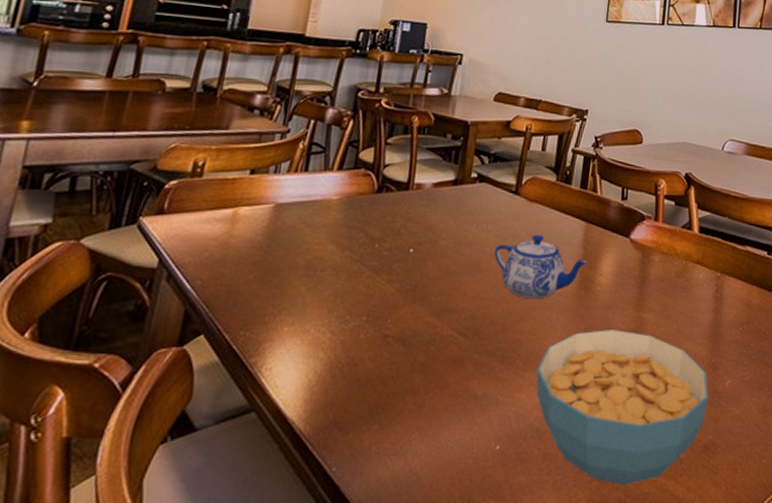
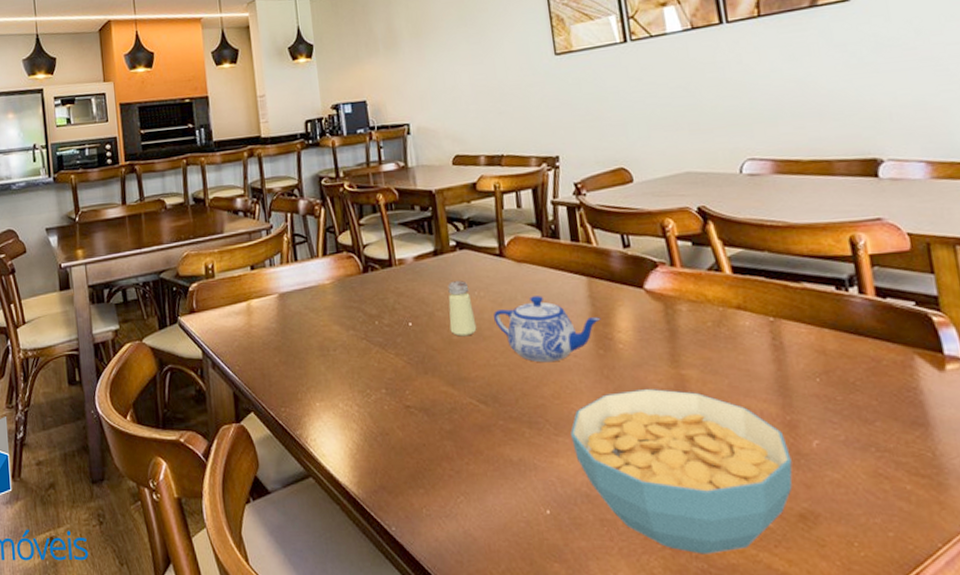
saltshaker: none [449,212,479,268] -> present [448,281,477,337]

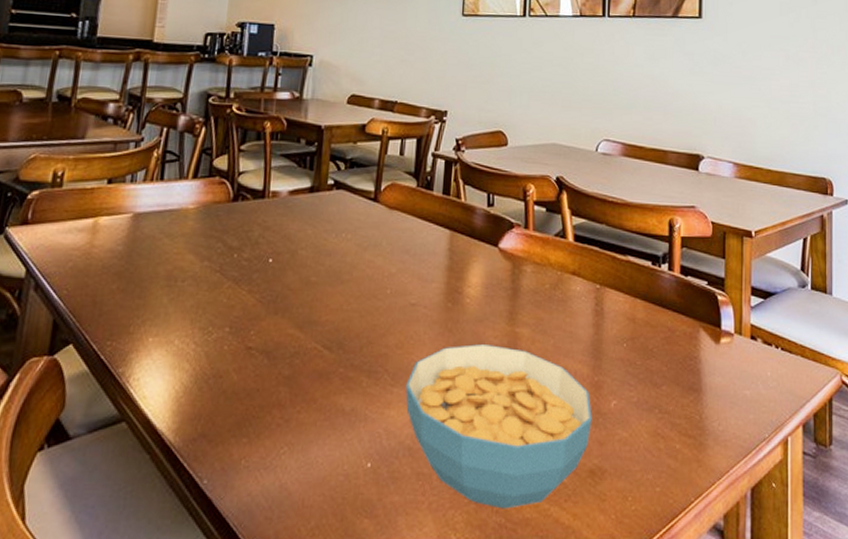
saltshaker: present [448,281,477,337] -> none [310,221,338,278]
teapot: present [494,296,601,363] -> none [356,244,455,312]

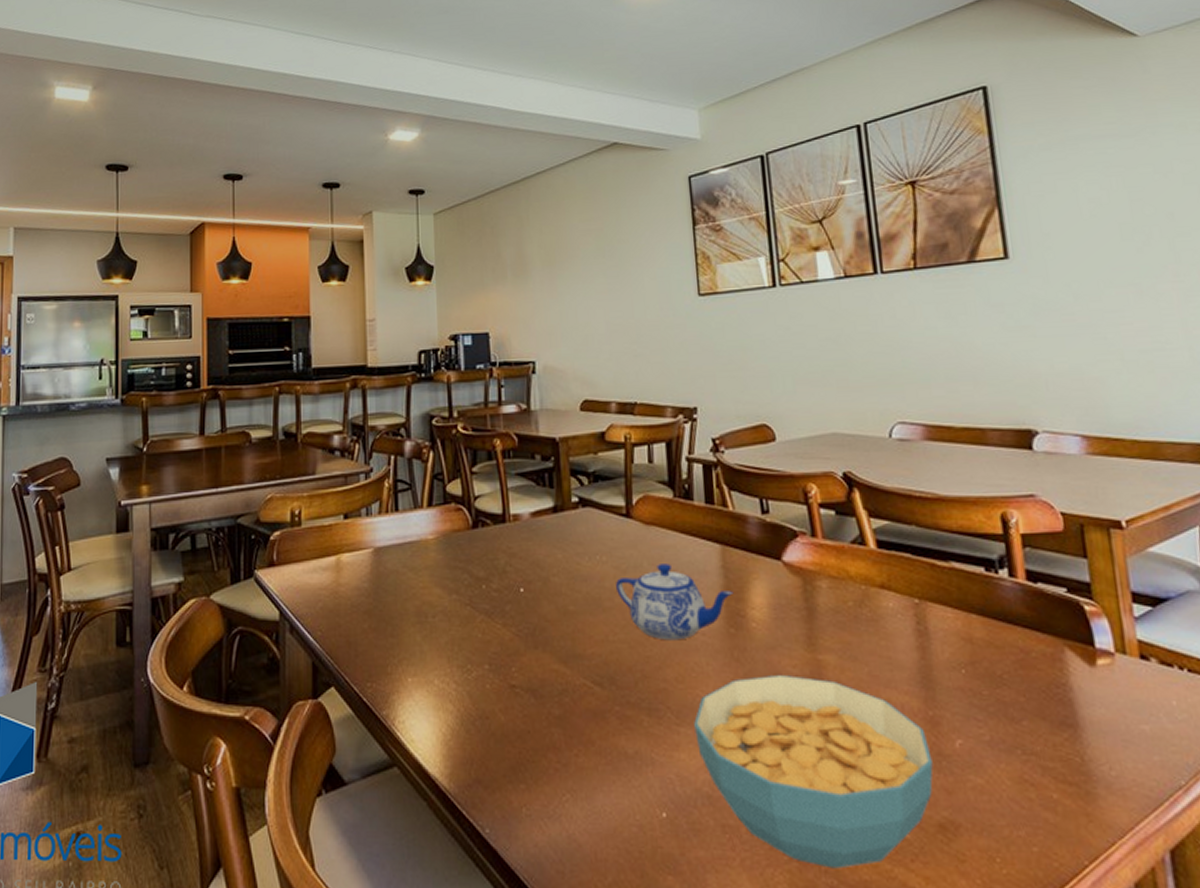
teapot: none [356,244,455,312] -> present [616,564,734,641]

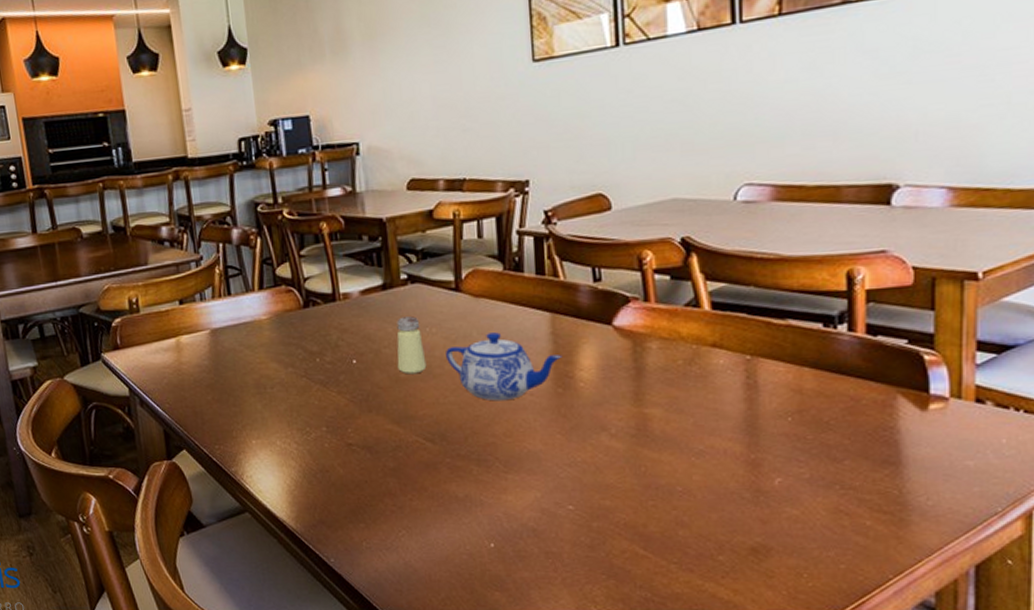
saltshaker: none [566,543,596,607] -> present [396,316,427,375]
cereal bowl: present [694,674,934,869] -> none [521,427,750,585]

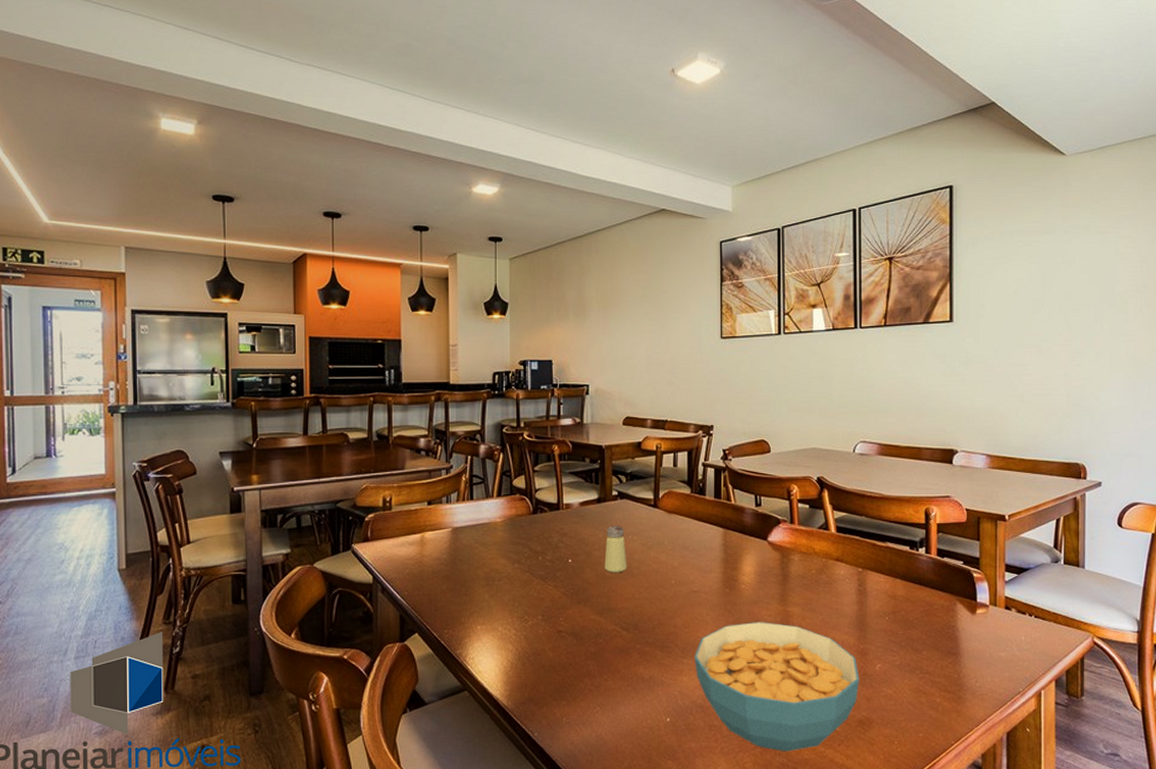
teapot: present [446,332,563,401] -> none [643,542,730,598]
cereal bowl: none [521,427,750,585] -> present [695,621,859,752]

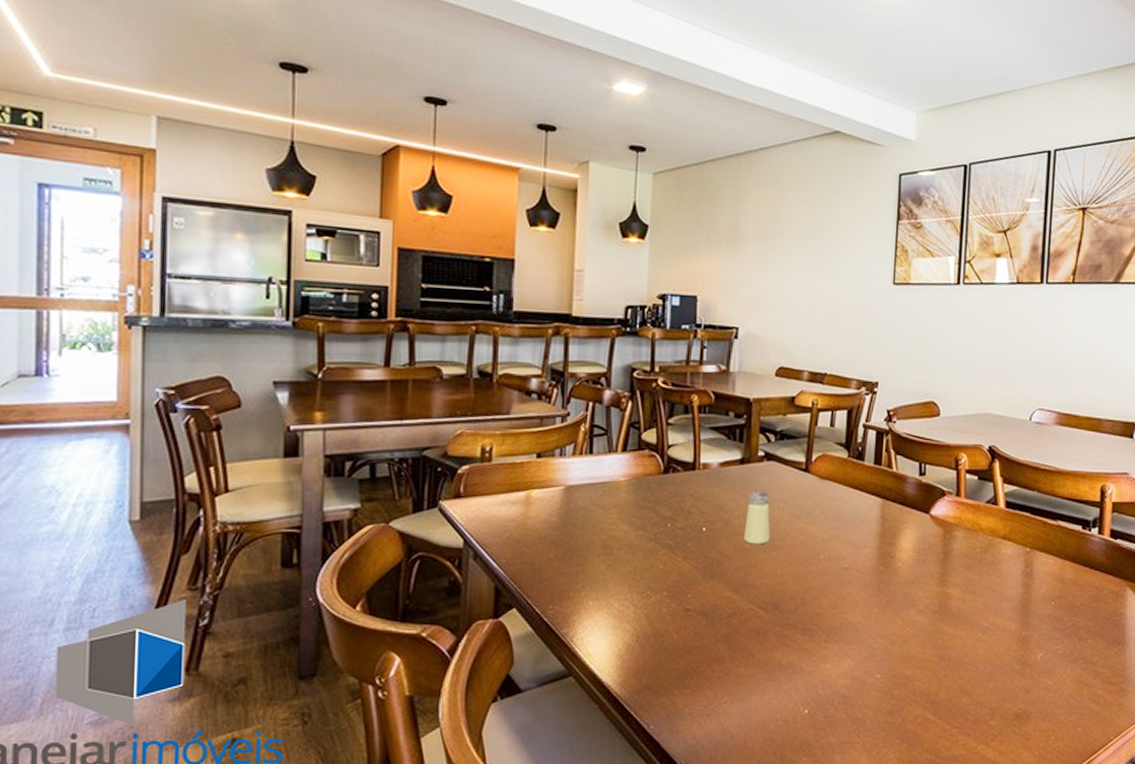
cereal bowl: present [695,621,859,752] -> none [840,603,1019,748]

